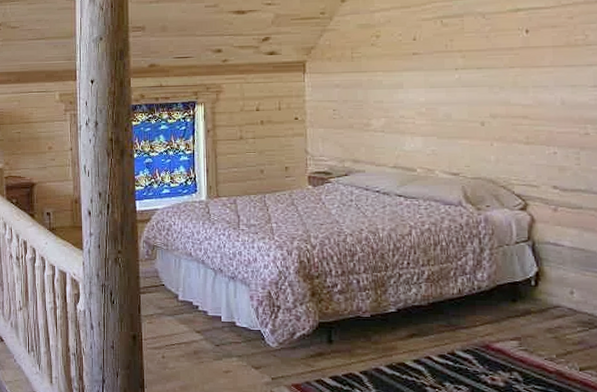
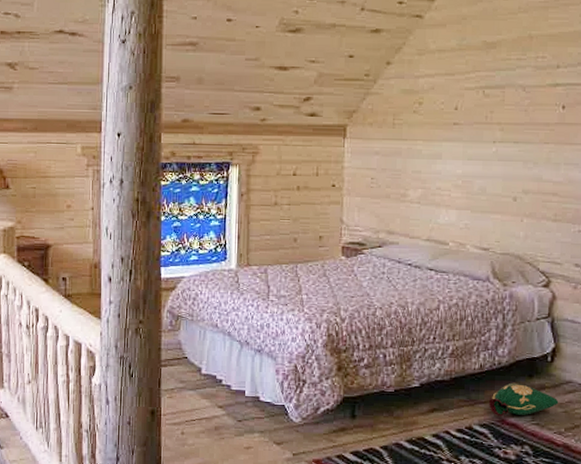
bag: none [471,307,547,342] -> present [489,382,559,417]

